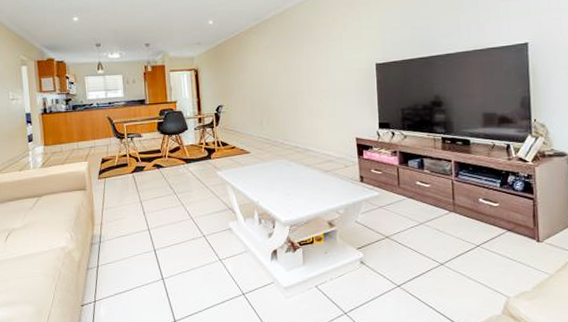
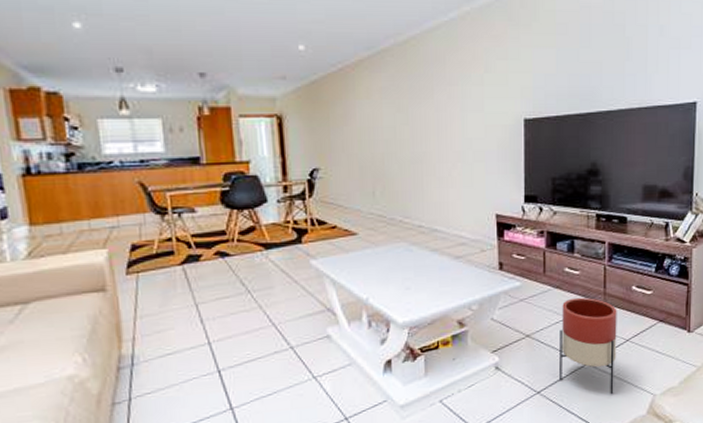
planter: none [415,206,469,294] -> present [559,297,617,395]

